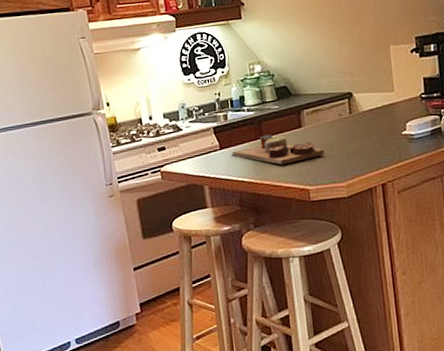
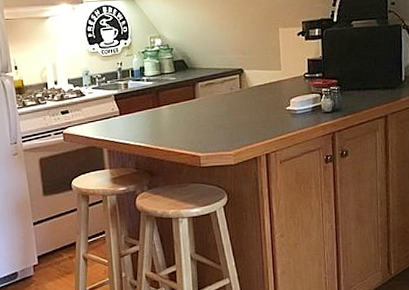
cutting board: present [232,135,325,165] -> none [130,104,216,132]

